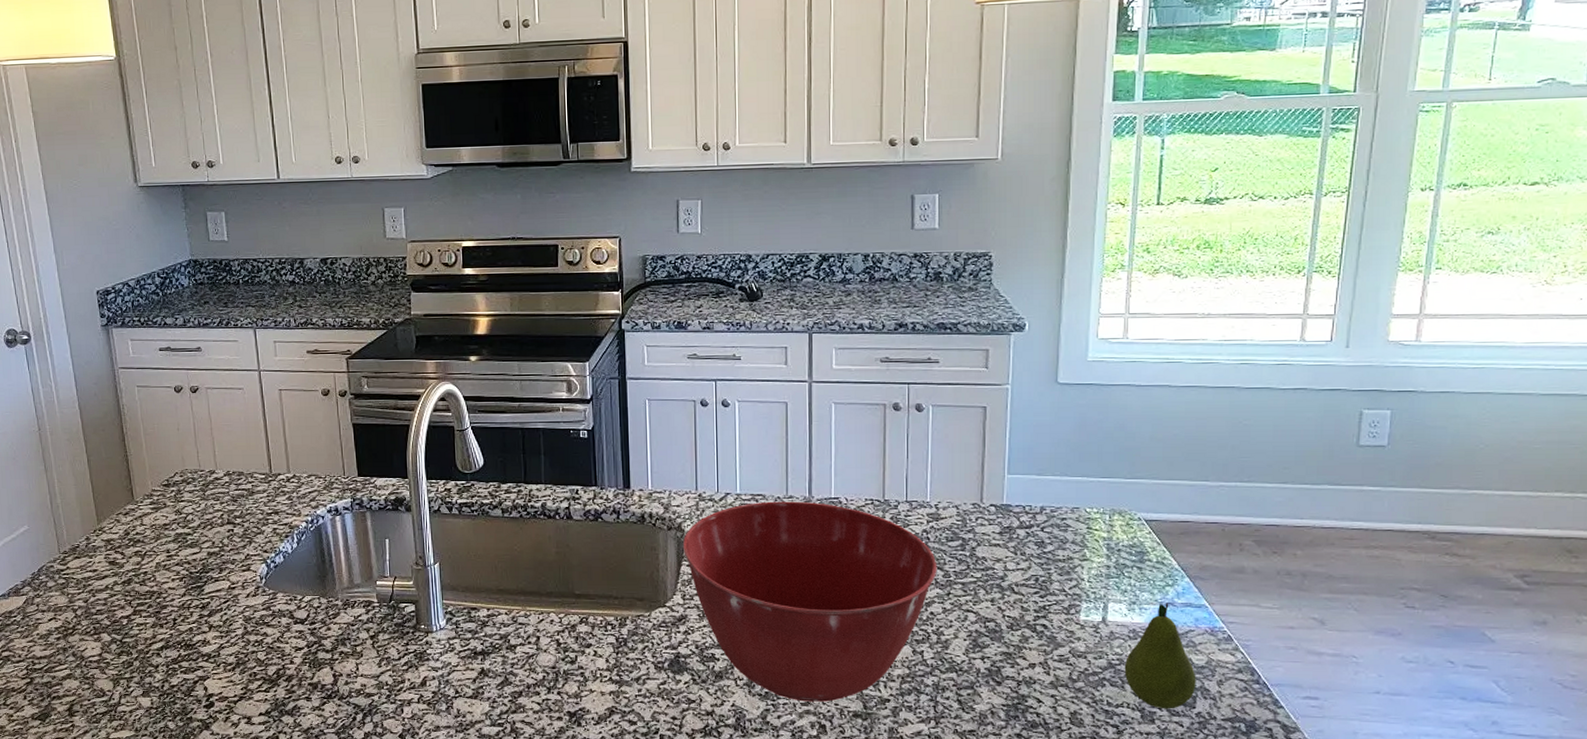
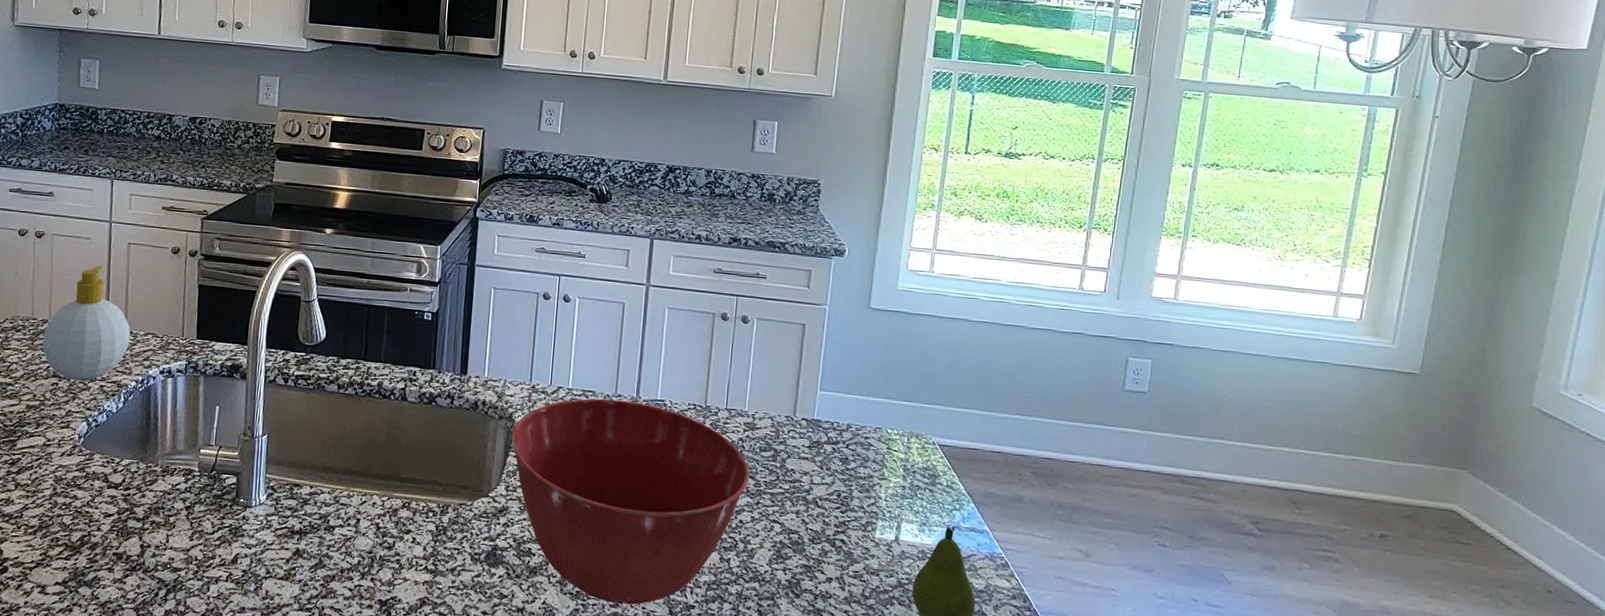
soap bottle: none [212,414,295,525] -> present [42,266,131,381]

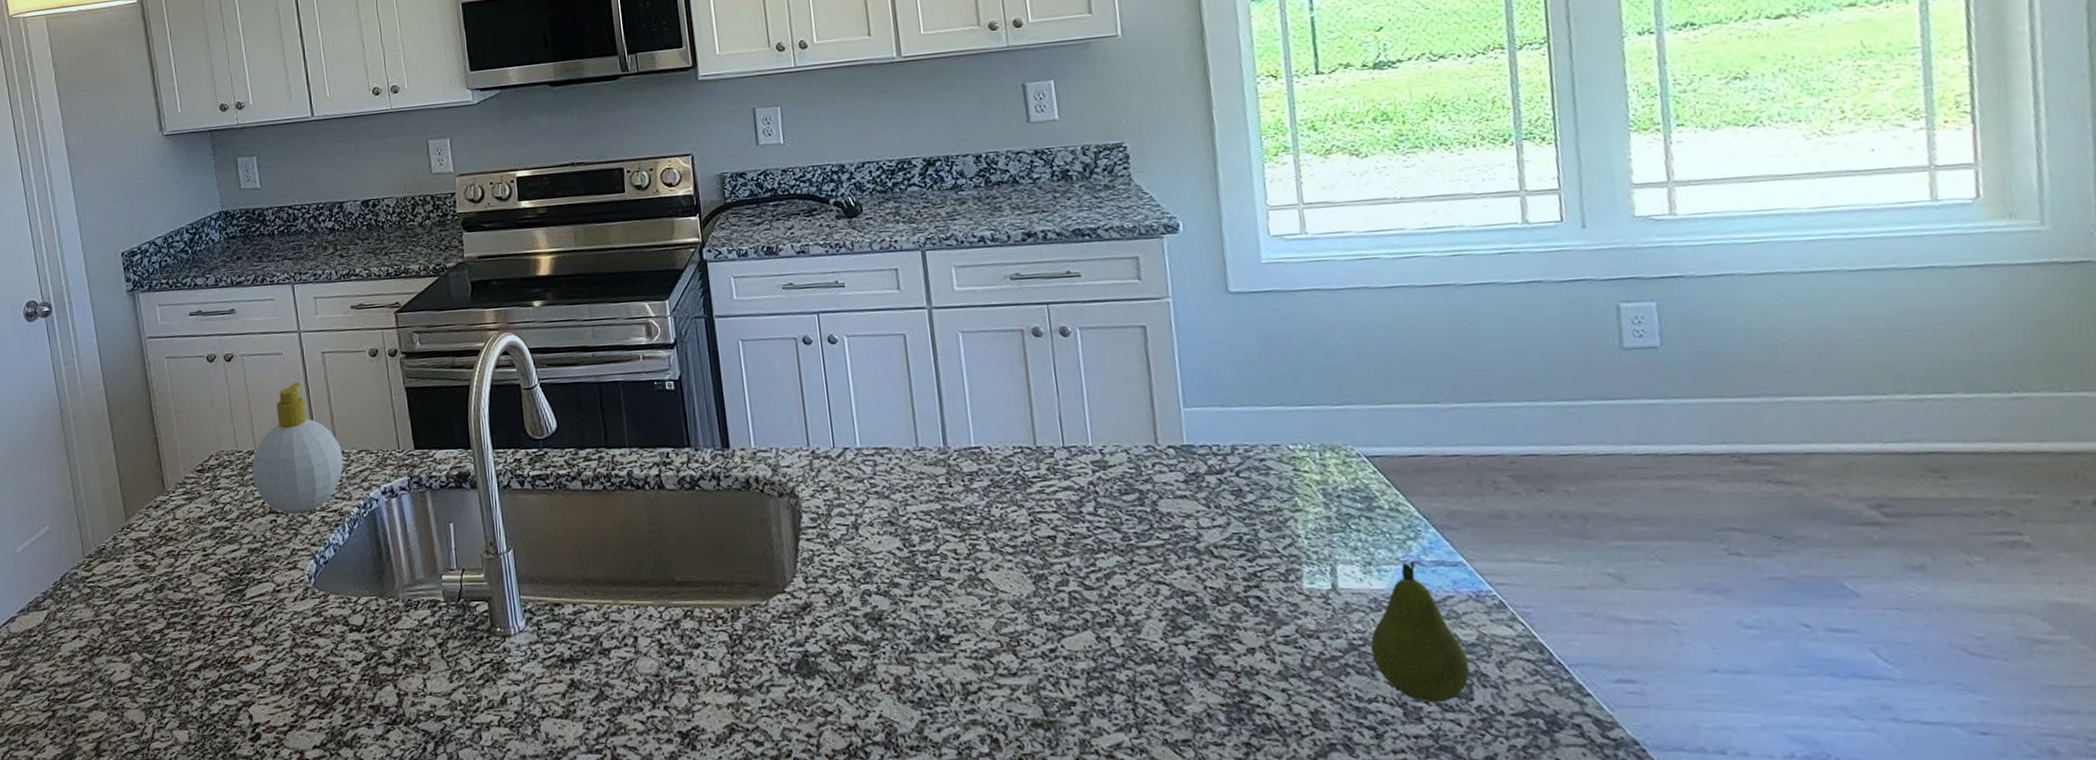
mixing bowl: present [511,398,750,605] -> none [798,453,1114,709]

